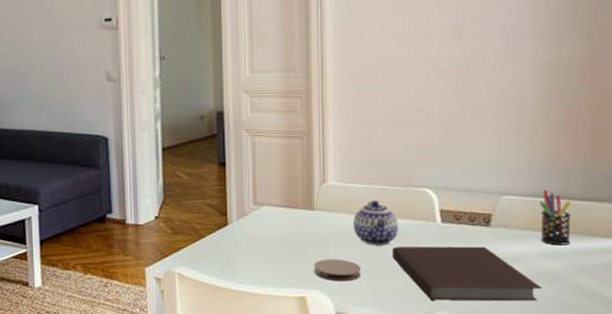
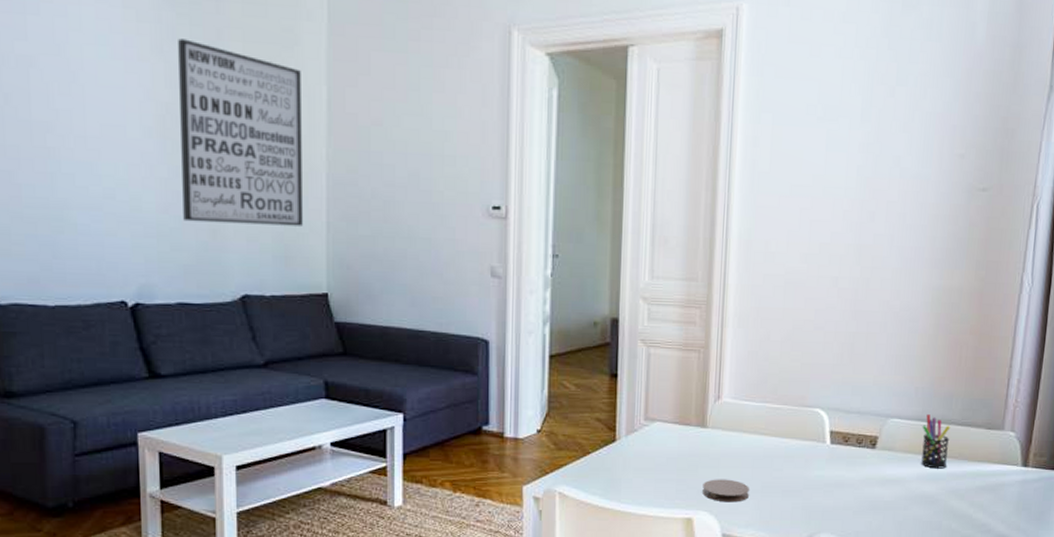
teapot: present [353,199,399,246] -> none [745,418,790,466]
notebook: present [393,246,542,302] -> none [781,468,919,523]

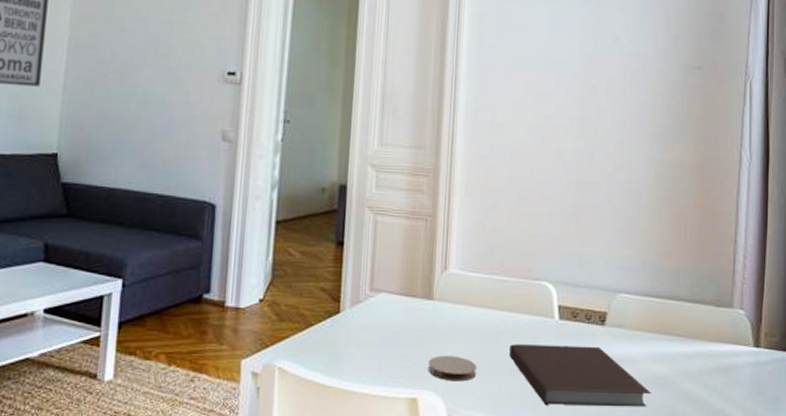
notebook: none [781,468,919,523] -> present [509,344,651,407]
pen holder: present [921,414,951,469] -> none [651,290,680,348]

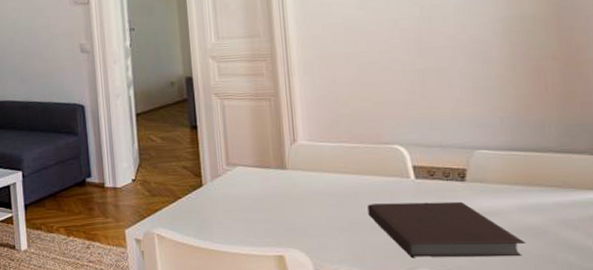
coaster: present [428,355,478,382] -> none [290,217,339,240]

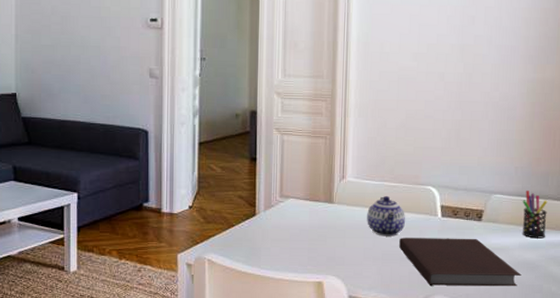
teapot: none [326,157,373,203] -> present [367,195,406,236]
pen holder: none [514,144,552,199] -> present [522,191,548,239]

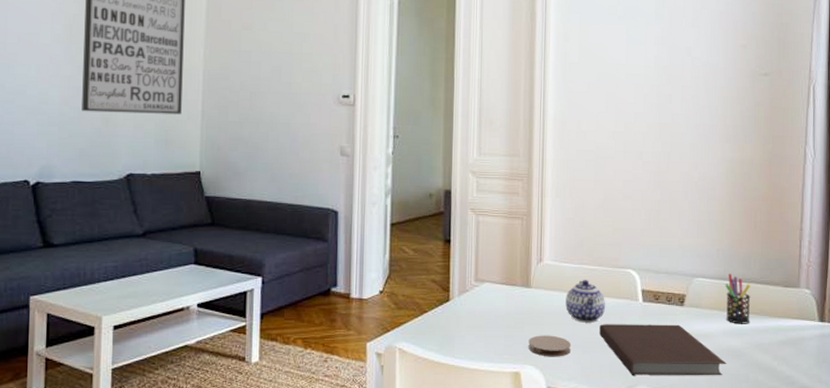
coaster: none [331,248,372,268] -> present [528,335,572,357]

